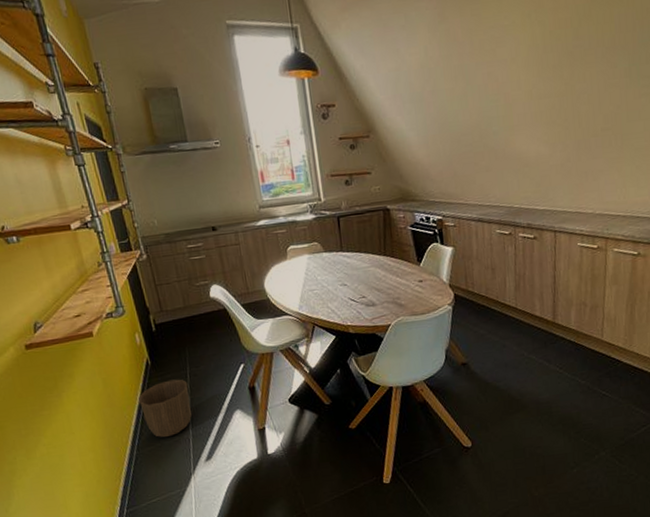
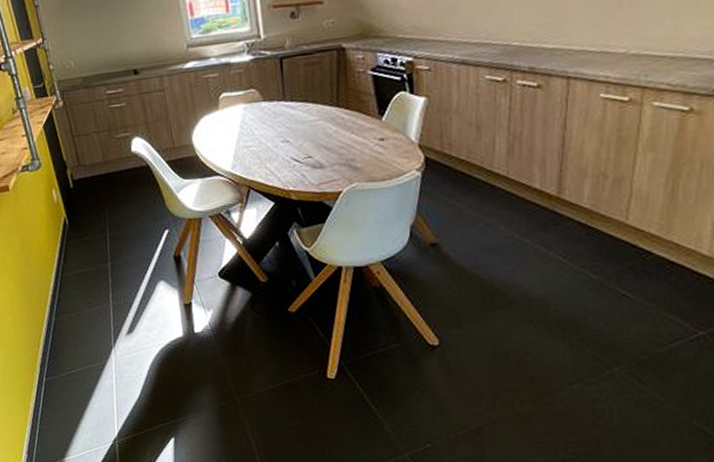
waste basket: present [139,379,192,438] -> none [56,242,113,306]

